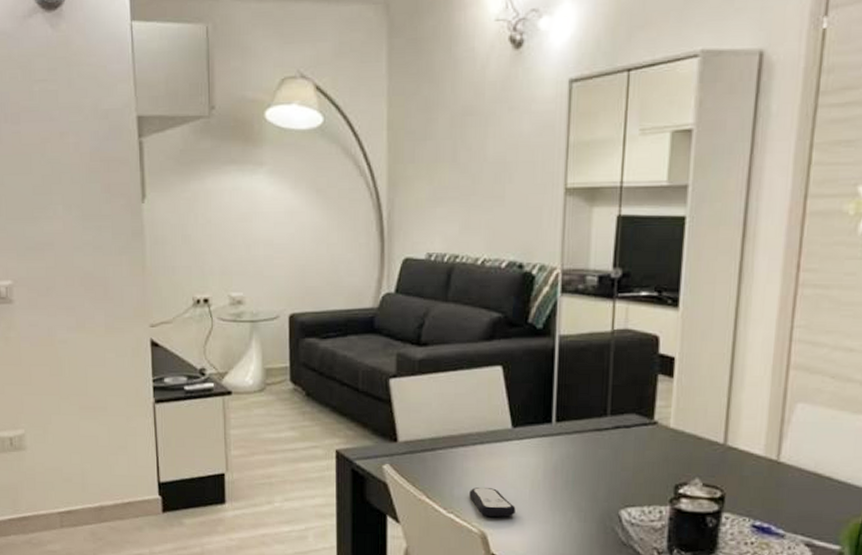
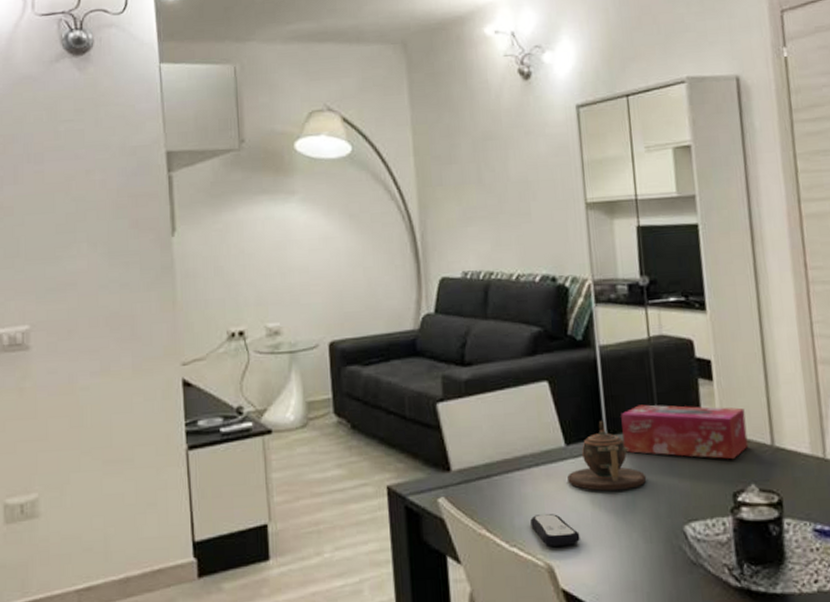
teapot: none [510,407,590,473] -> present [567,420,647,491]
tissue box: none [571,395,702,454] -> present [621,404,749,460]

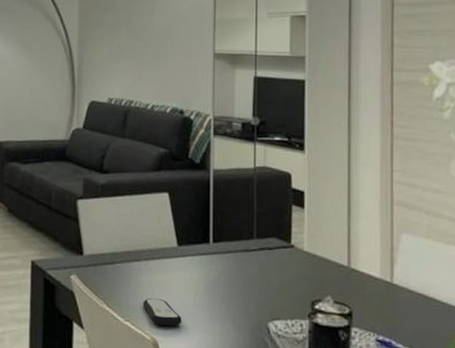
teapot: present [567,420,647,491] -> none [177,229,241,288]
tissue box: present [621,404,749,460] -> none [225,221,328,274]

